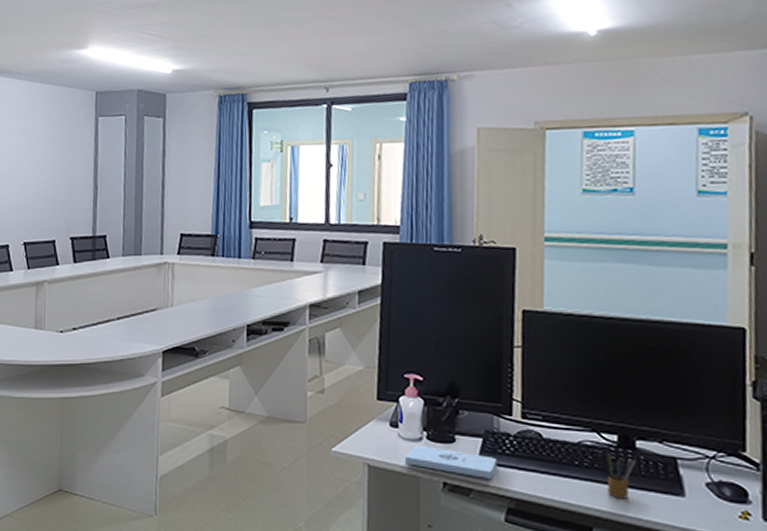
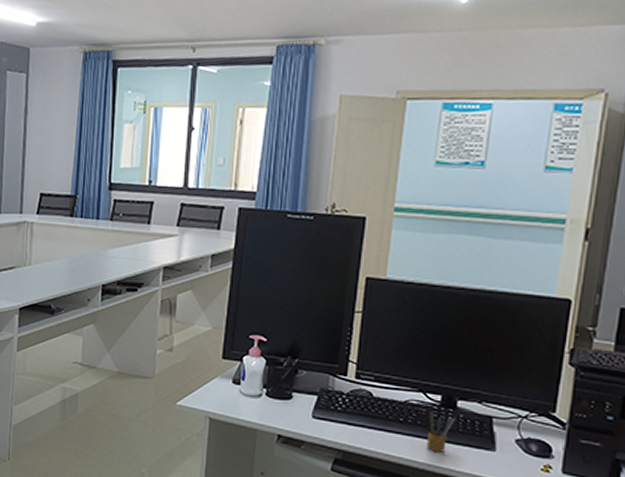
notepad: present [405,445,498,479] -> none [245,401,330,432]

